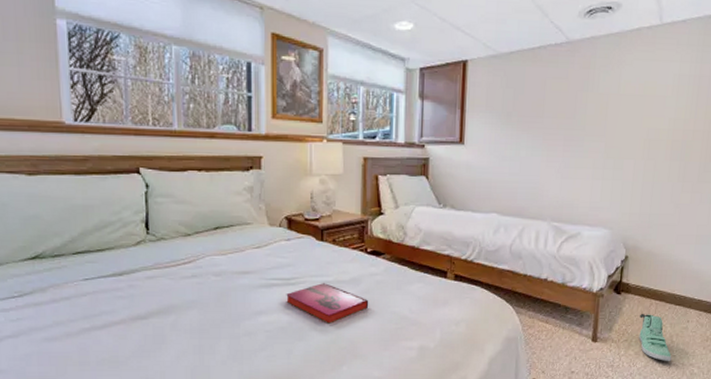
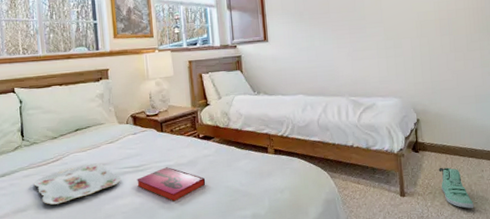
serving tray: none [158,270,267,314] -> present [33,163,121,205]

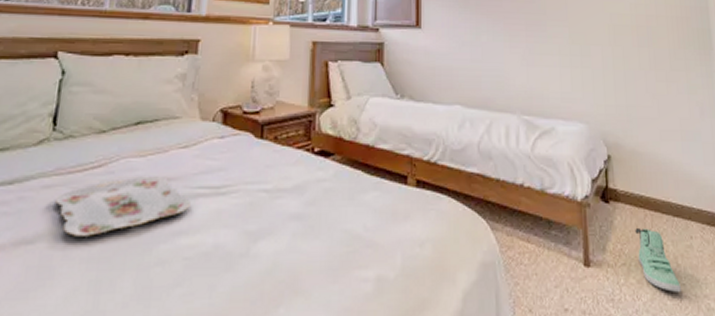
hardback book: present [137,166,206,202] -> none [213,190,315,247]

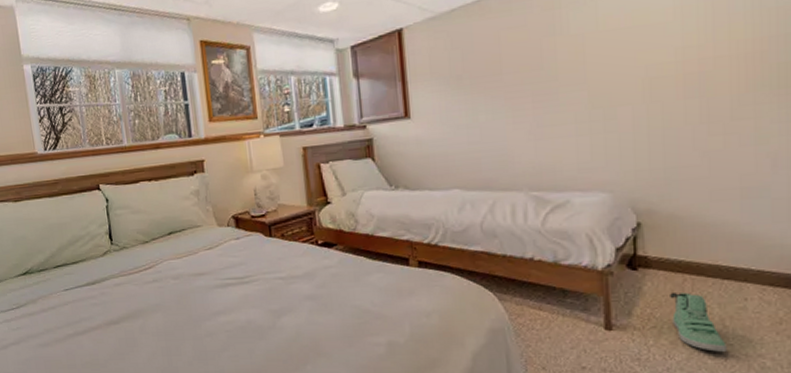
serving tray: present [55,176,190,236] -> none [125,272,223,318]

